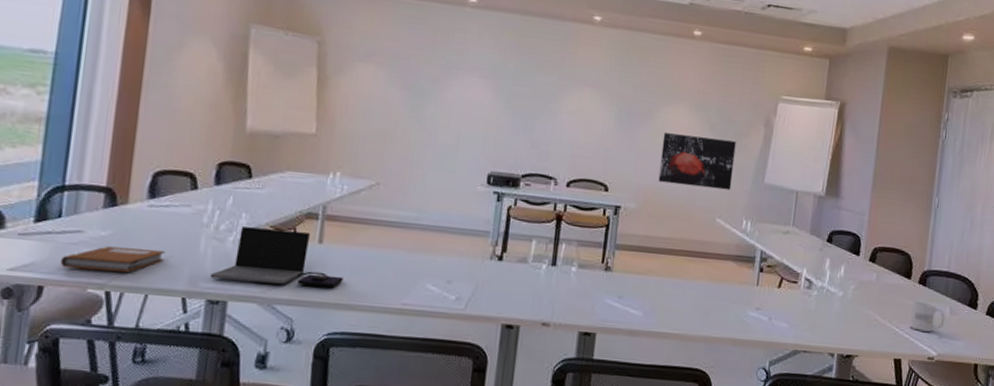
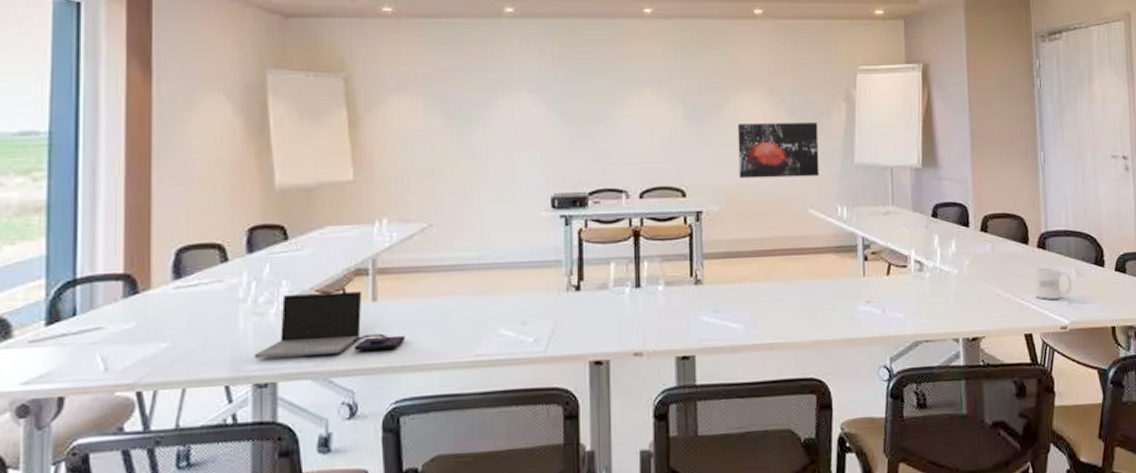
notebook: present [61,246,165,272] -> none [81,337,200,372]

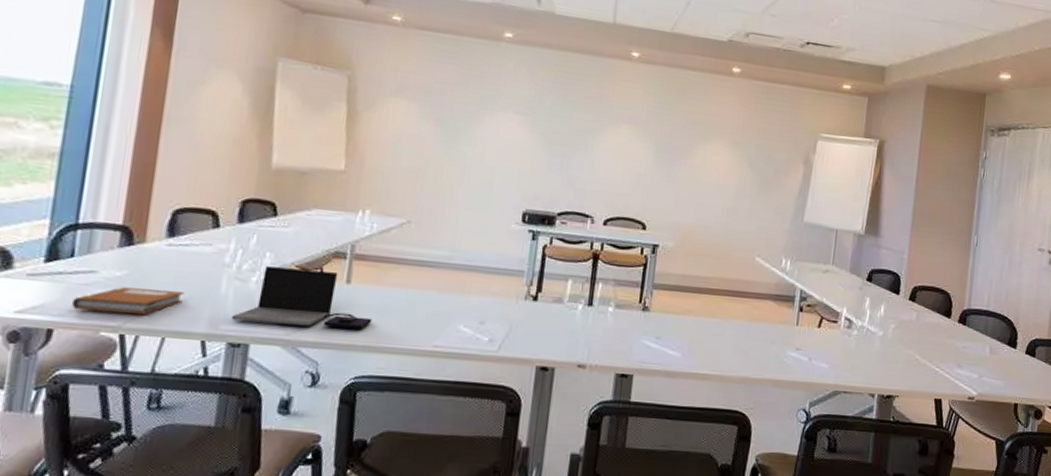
notebook: none [81,337,200,372] -> present [72,287,184,314]
wall art: present [737,122,820,179] -> none [697,170,776,229]
mug: present [1034,267,1073,300] -> none [949,340,985,371]

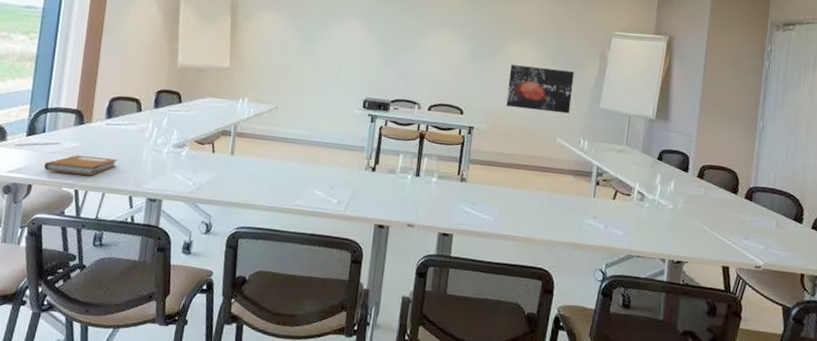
laptop computer: present [231,266,372,329] -> none [149,141,250,191]
wall art: none [697,170,776,229] -> present [506,64,574,114]

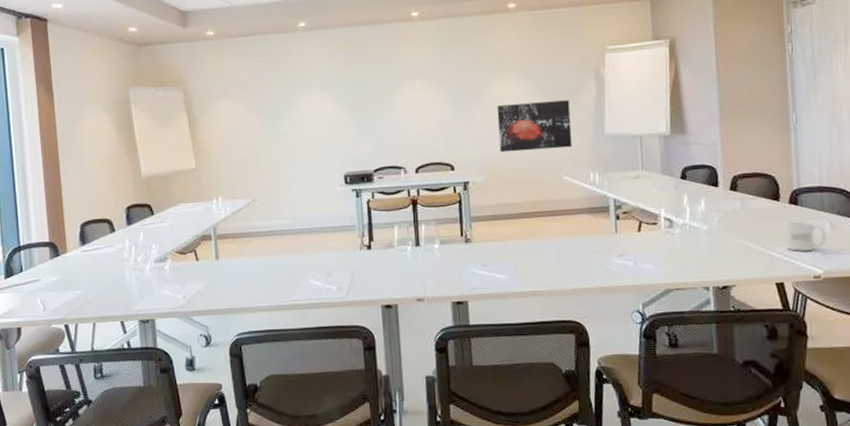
notebook: present [44,155,118,175] -> none [29,286,102,311]
mug: none [736,214,772,243] -> present [785,221,827,251]

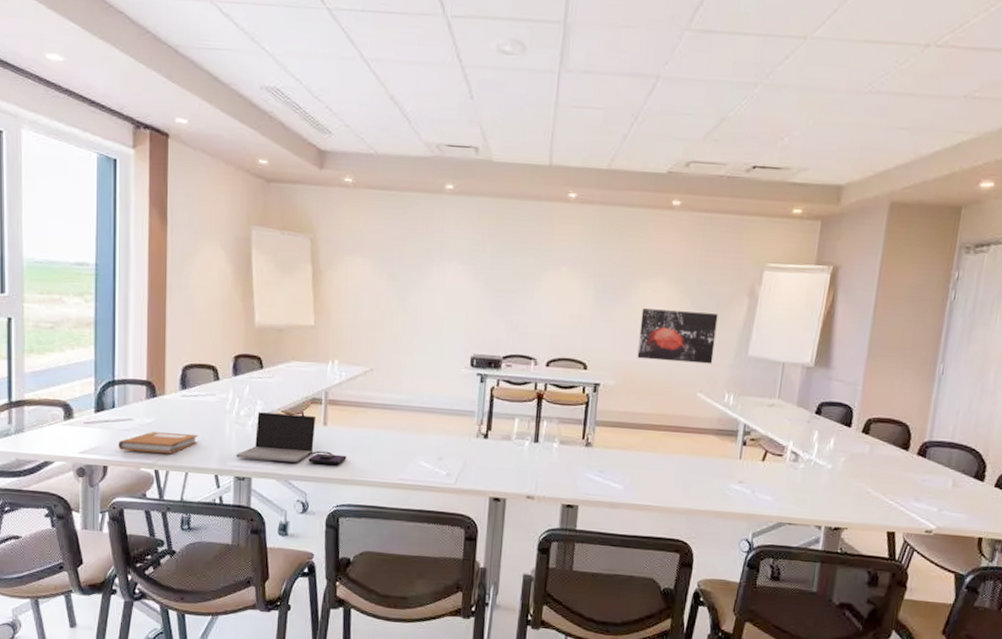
notebook: none [29,286,102,311] -> present [118,431,198,454]
laptop computer: none [138,252,241,302] -> present [236,412,347,465]
mug: present [785,221,827,251] -> none [905,473,947,505]

